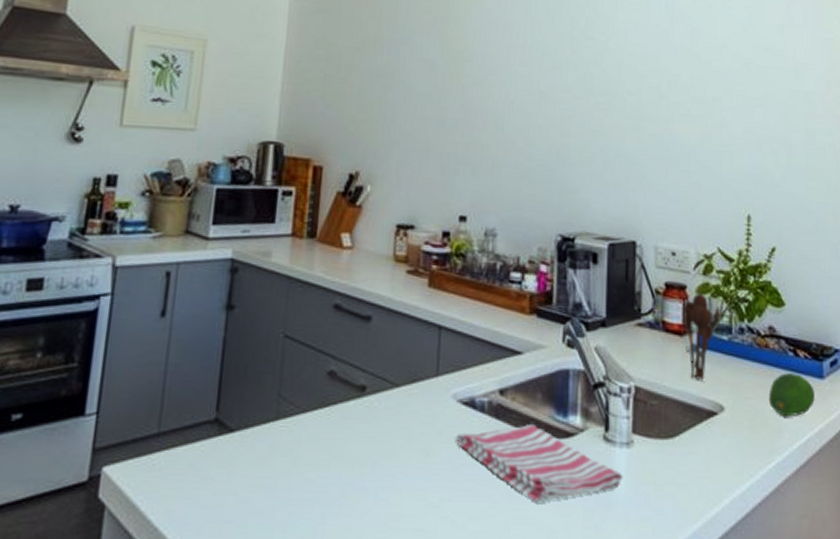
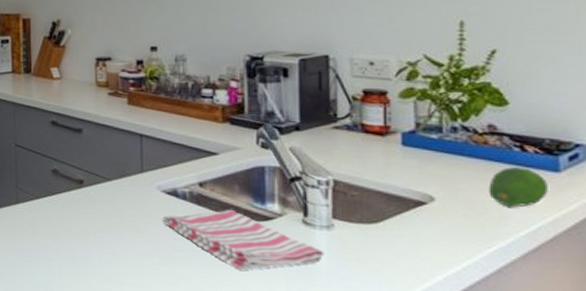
utensil holder: present [683,294,720,381] -> none [384,98,428,175]

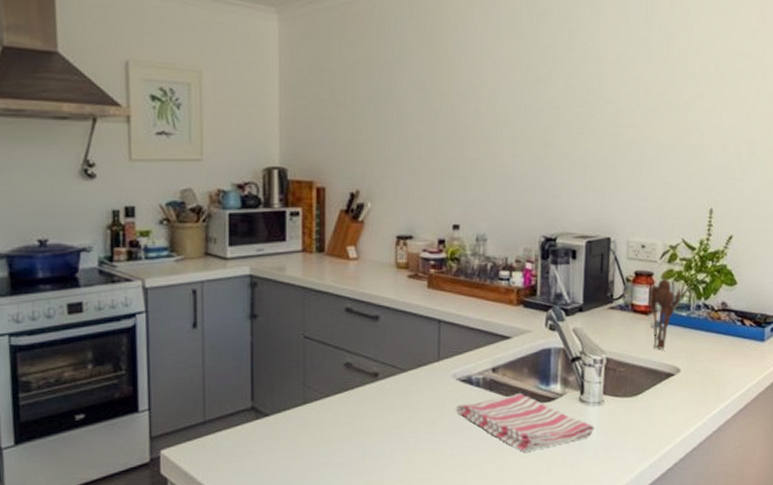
utensil holder: none [384,98,428,175] -> present [649,279,682,351]
fruit: present [488,167,548,207] -> none [717,339,756,374]

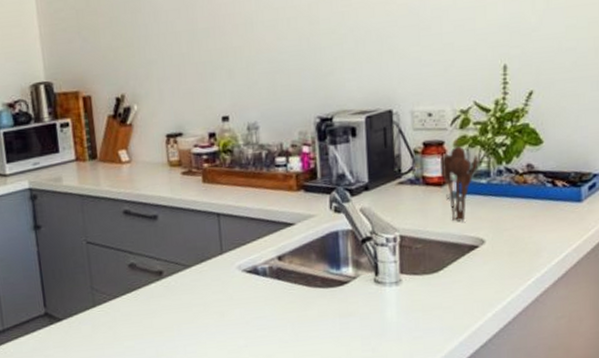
dish towel: present [456,392,595,452] -> none [245,279,394,338]

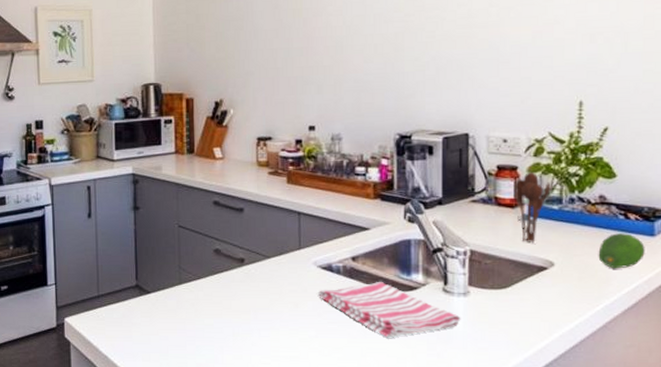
dish towel: none [245,279,394,338] -> present [318,281,461,338]
fruit: none [527,201,573,240] -> present [598,233,645,269]

